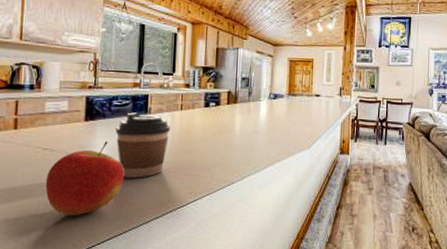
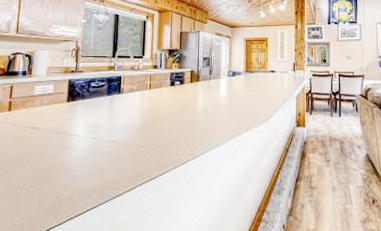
apple: present [45,141,125,216] -> none [32,120,100,190]
coffee cup: present [115,112,171,178] -> none [93,93,141,153]

